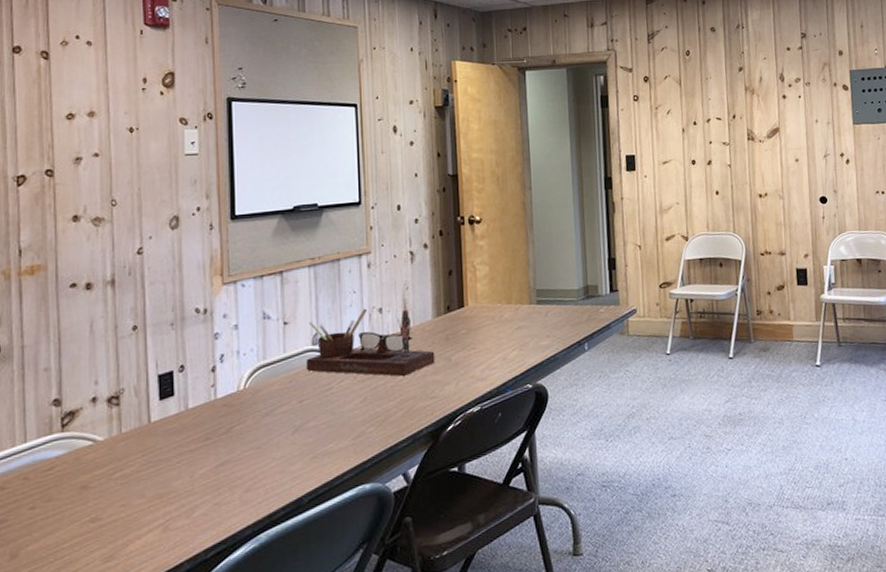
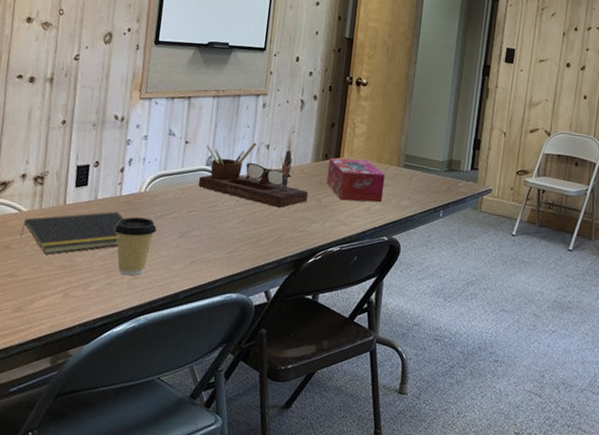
notepad: none [100,418,223,485] -> present [20,211,123,254]
coffee cup: none [213,418,265,491] -> present [114,217,157,276]
tissue box: none [452,304,519,354] -> present [326,157,385,203]

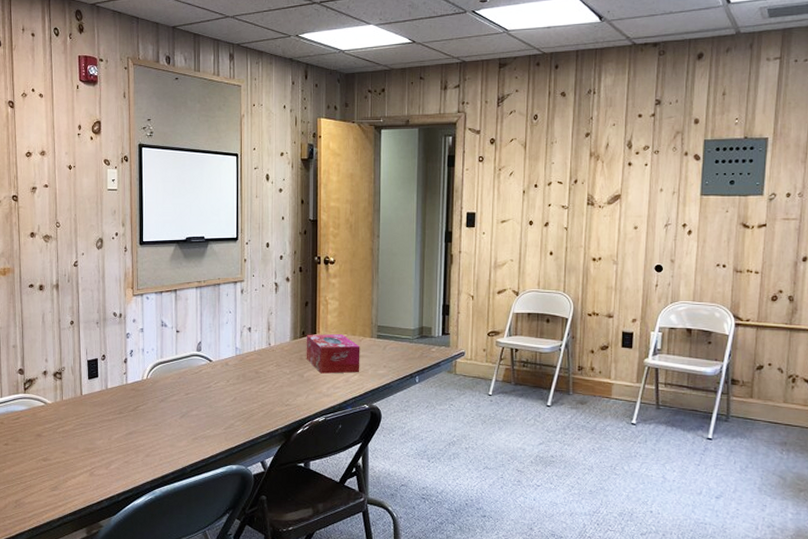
notepad: present [20,211,123,254] -> none [49,398,131,439]
coffee cup: present [114,217,157,276] -> none [125,402,161,454]
desk organizer: present [198,142,309,208] -> none [191,326,291,384]

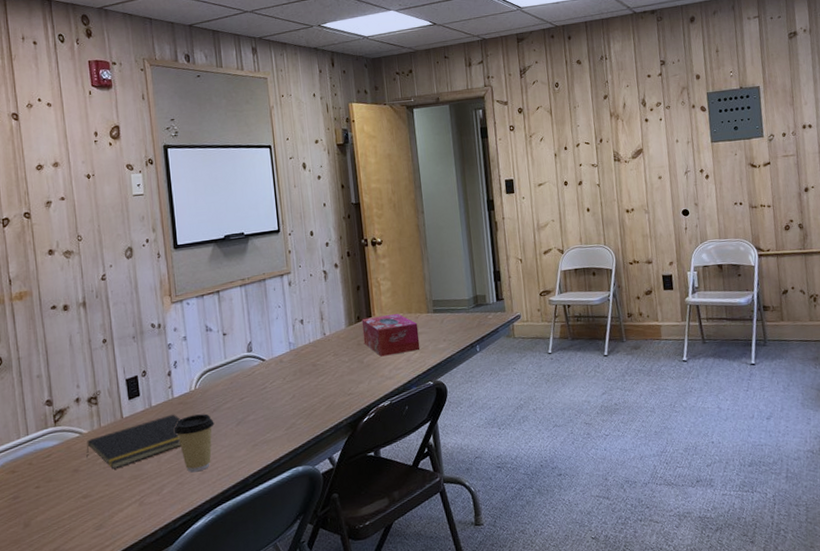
notepad: none [49,398,131,439] -> present [86,414,181,469]
coffee cup: none [125,402,161,454] -> present [174,413,214,473]

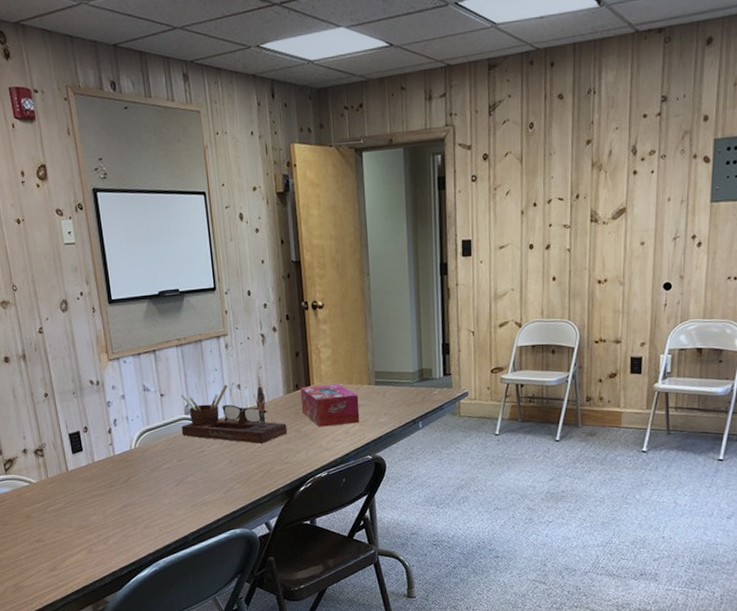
notepad: present [86,414,181,469] -> none [36,470,124,517]
coffee cup: present [174,413,214,473] -> none [116,472,155,527]
desk organizer: none [243,319,350,377] -> present [181,384,288,444]

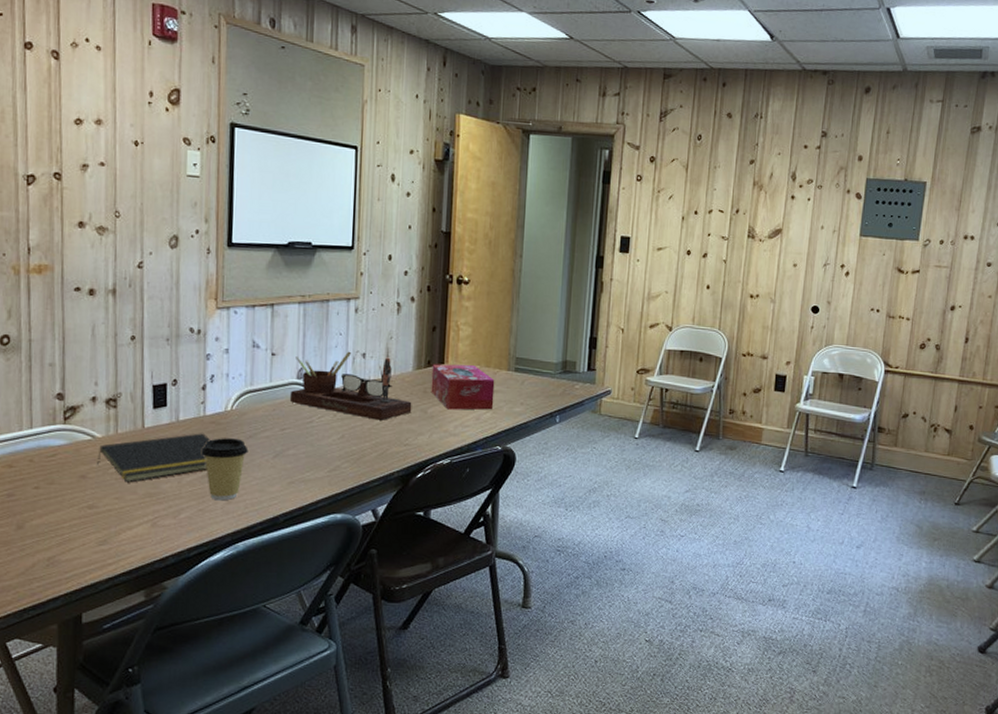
notepad: none [36,470,124,517] -> present [97,433,210,482]
coffee cup: none [116,472,155,527] -> present [201,438,249,501]

